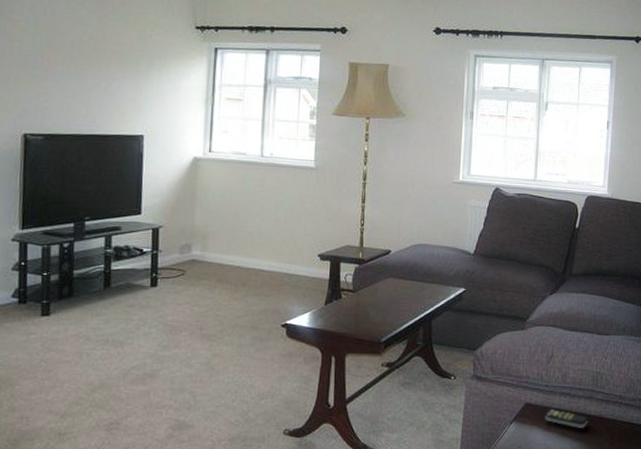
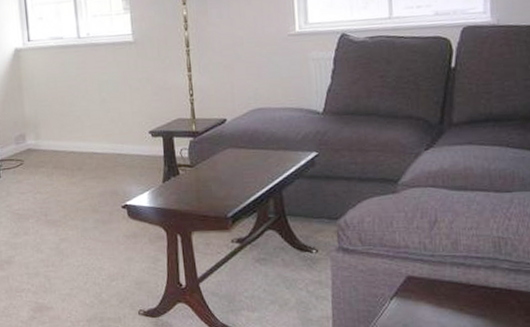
remote control: present [545,410,588,428] -> none [434,282,492,303]

